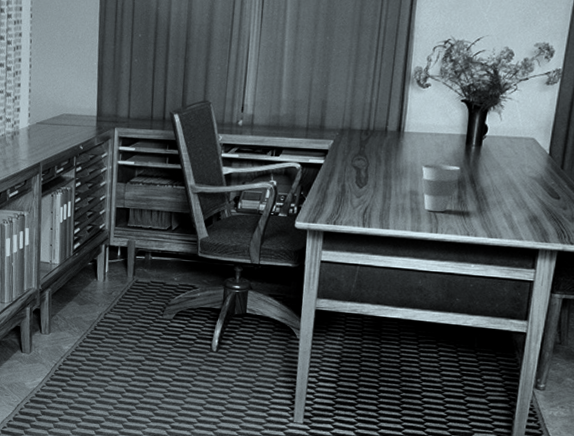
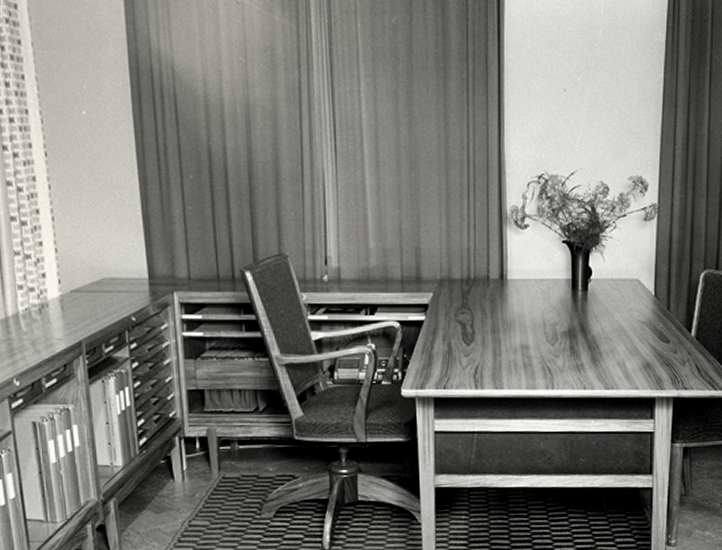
cup: present [421,164,461,212] -> none [530,313,569,366]

